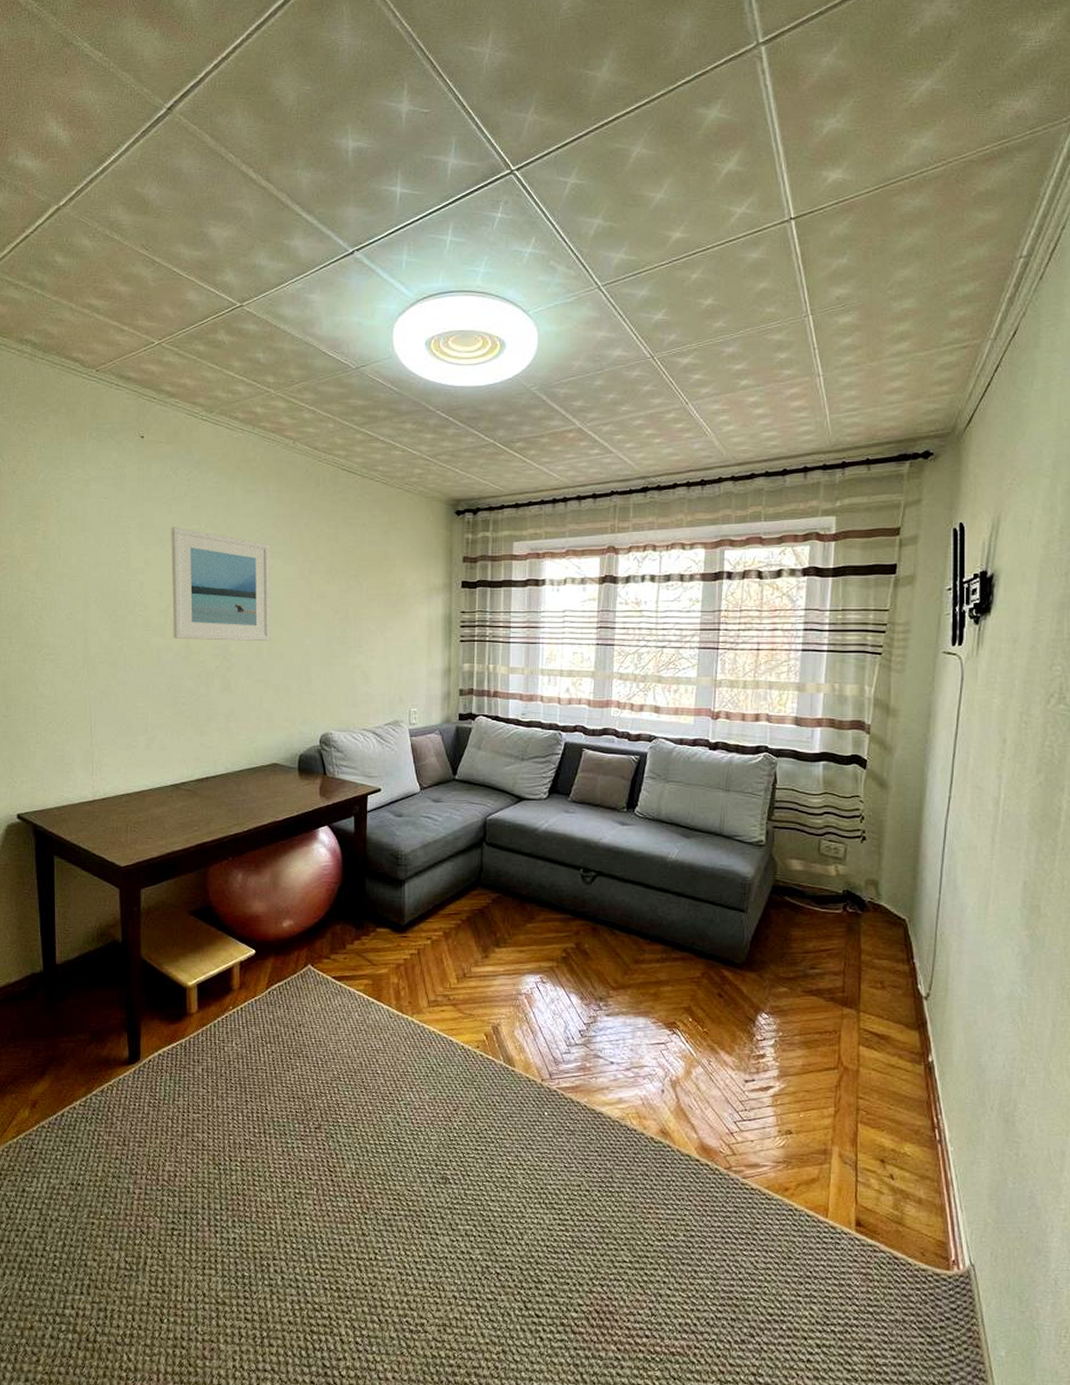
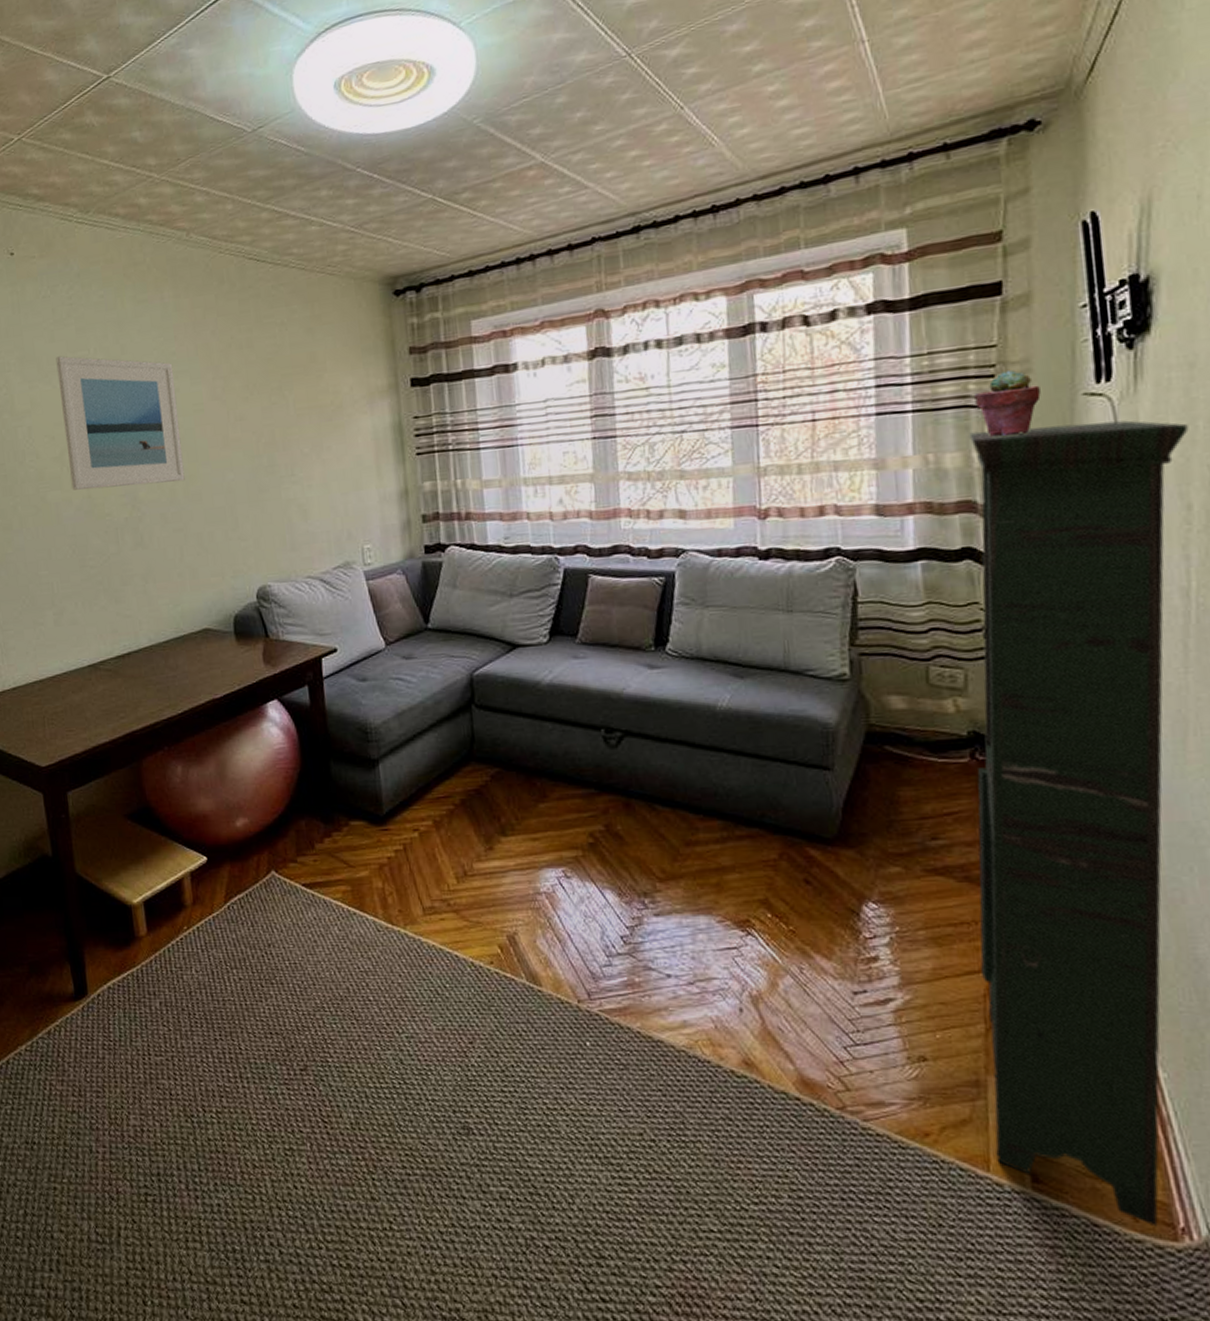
cabinet: none [833,671,1009,1260] -> present [969,420,1189,1227]
potted succulent: none [871,630,915,677] -> present [975,370,1041,437]

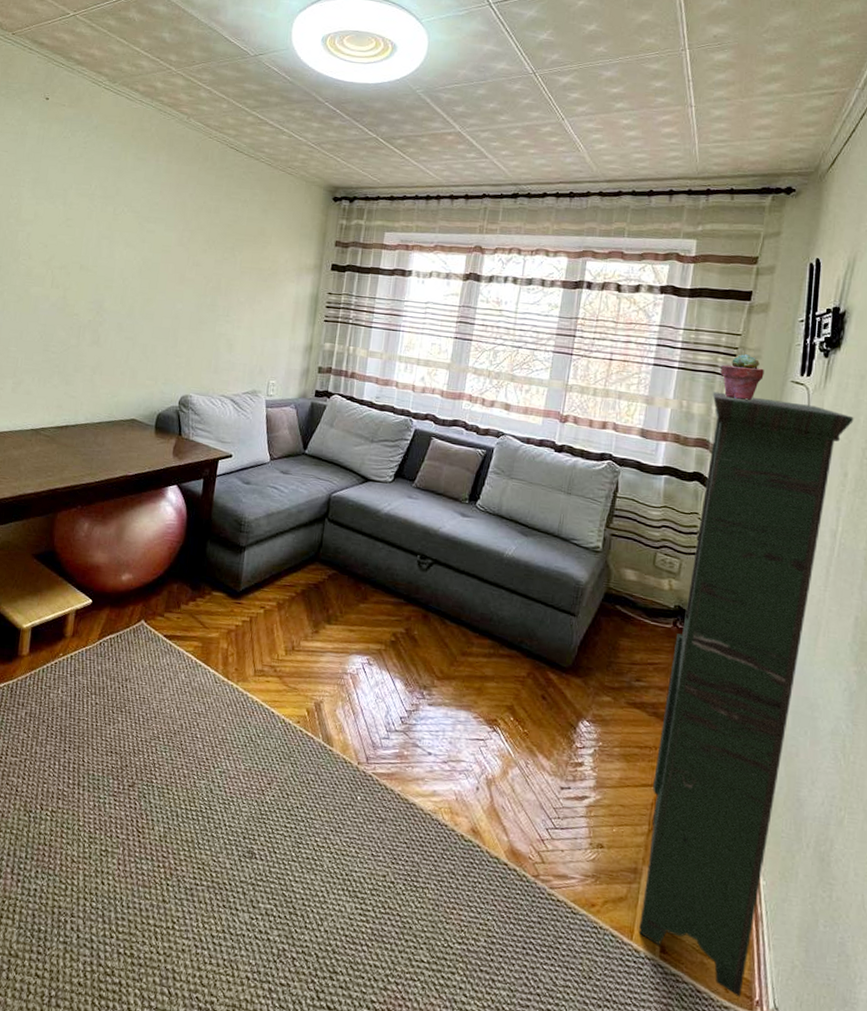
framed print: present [56,356,185,490] -> none [52,184,154,302]

